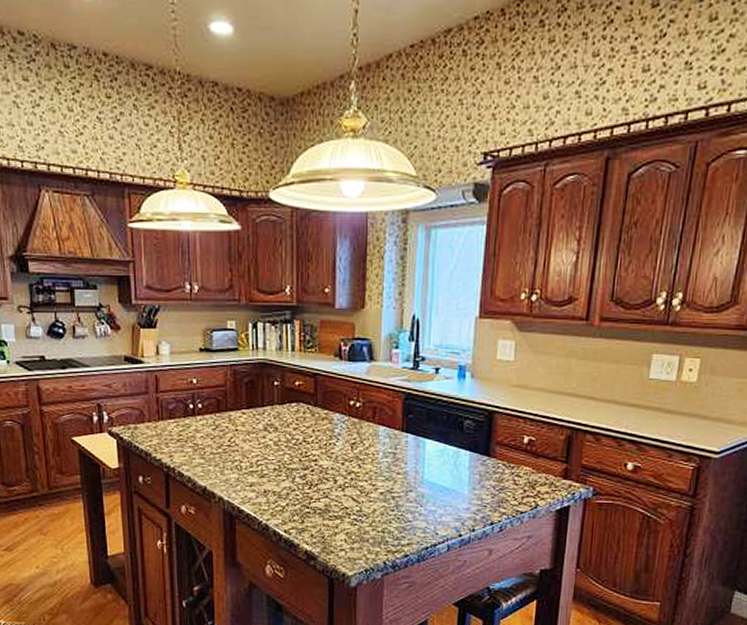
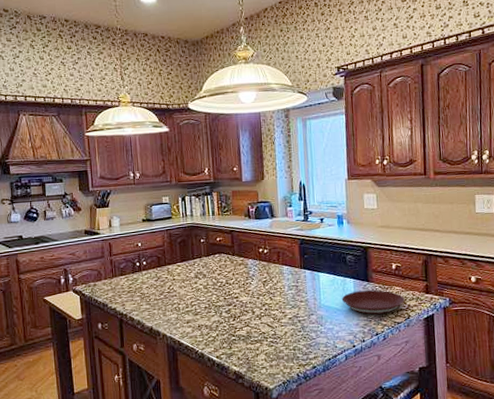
plate: none [451,466,535,499] -> present [341,289,405,315]

